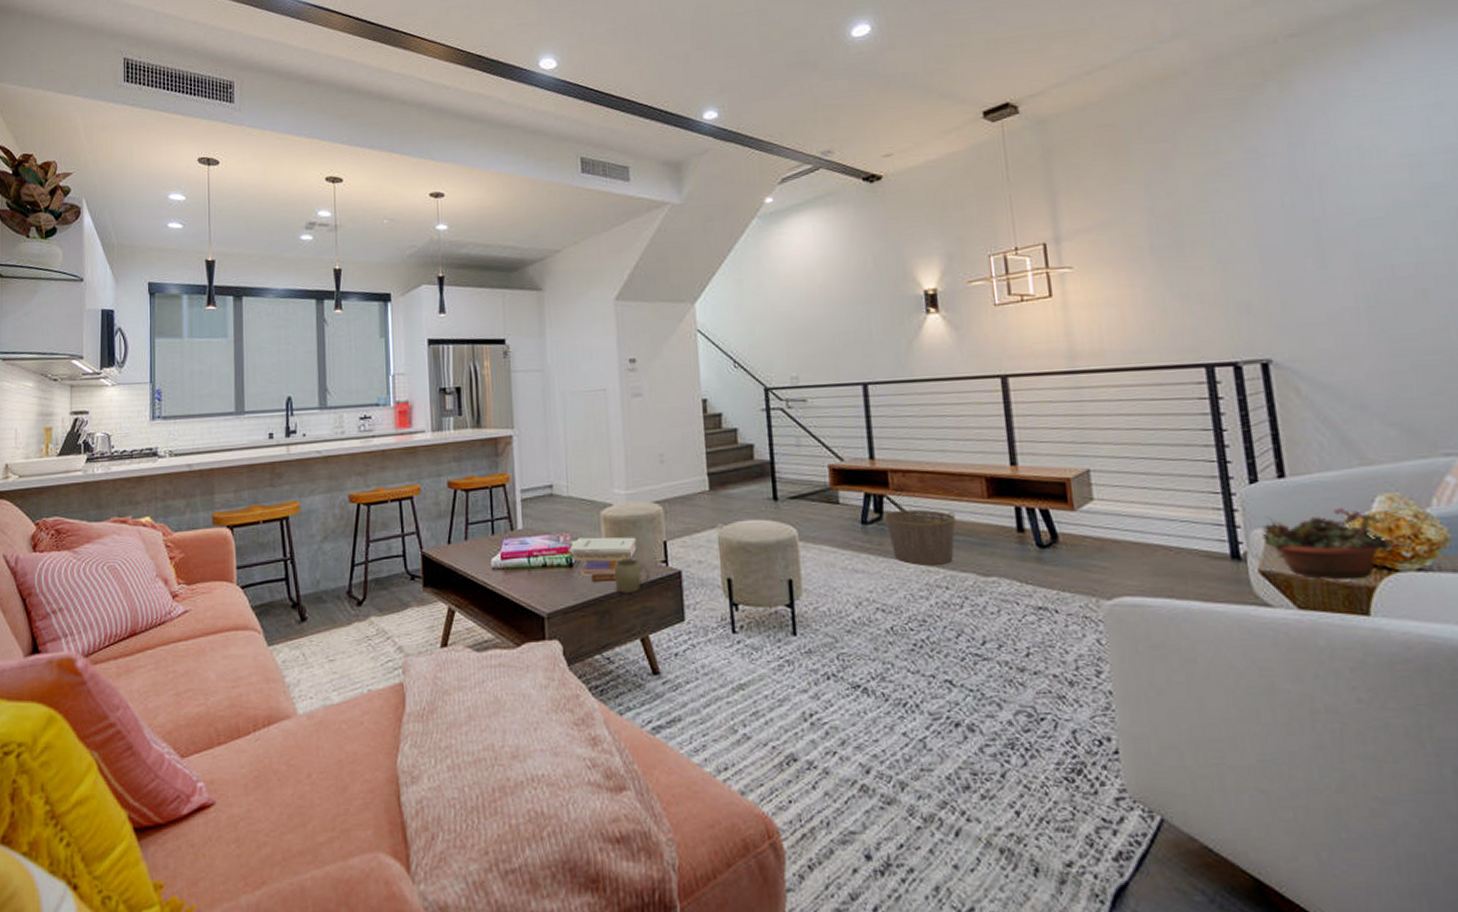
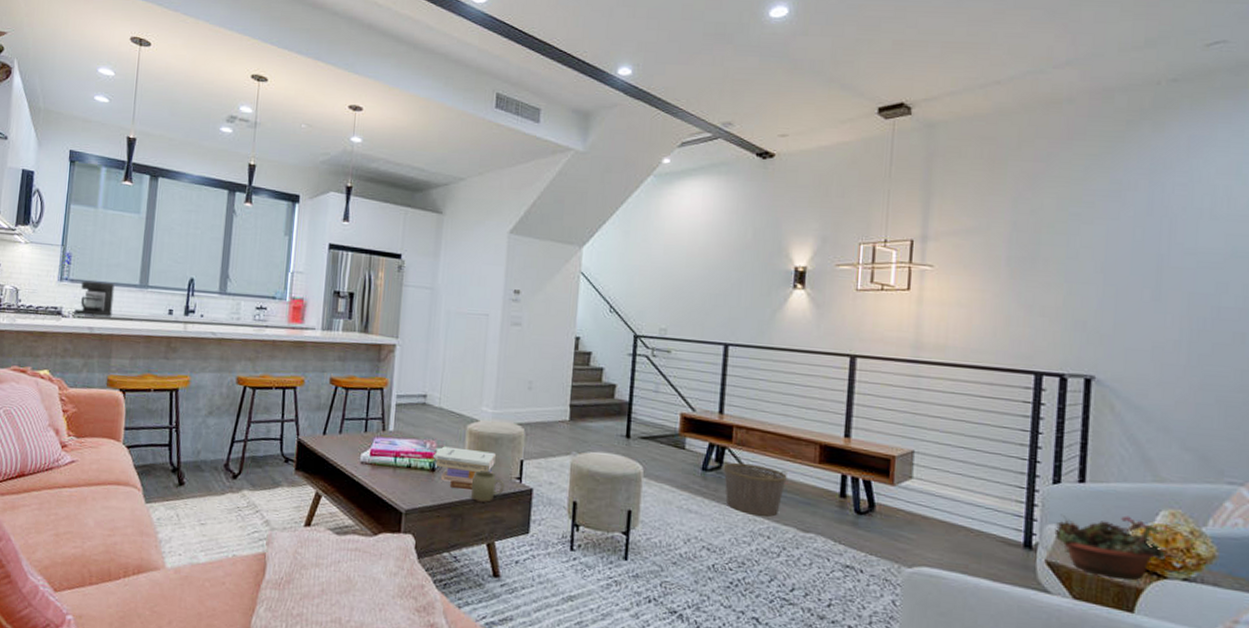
coffee maker: none [170,414,210,453] -> present [74,280,115,318]

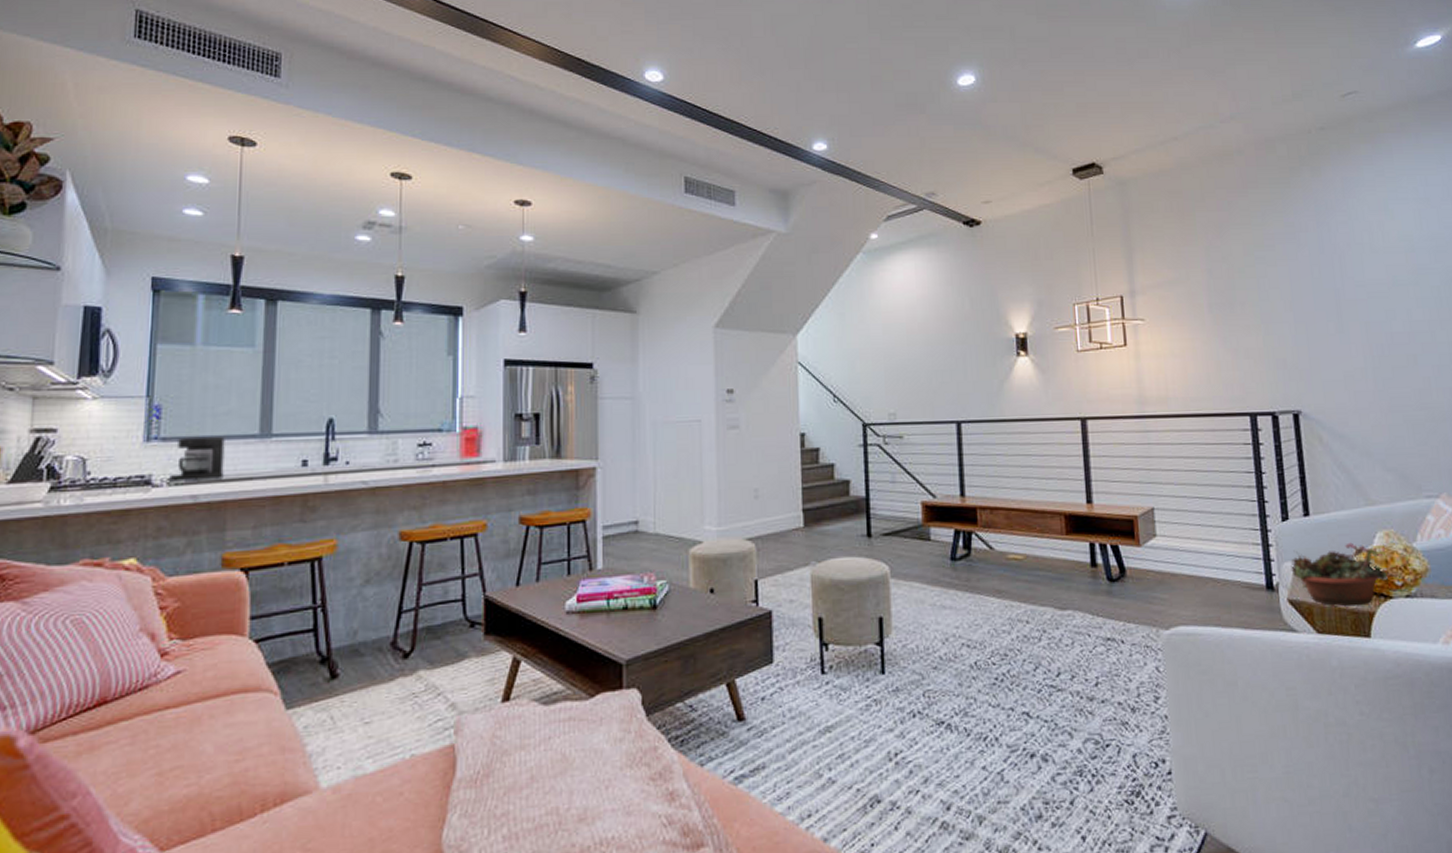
books: present [433,446,497,489] -> none [653,576,727,624]
mug: present [471,470,505,503] -> none [701,599,739,637]
basket: present [723,462,787,517] -> none [972,545,1037,601]

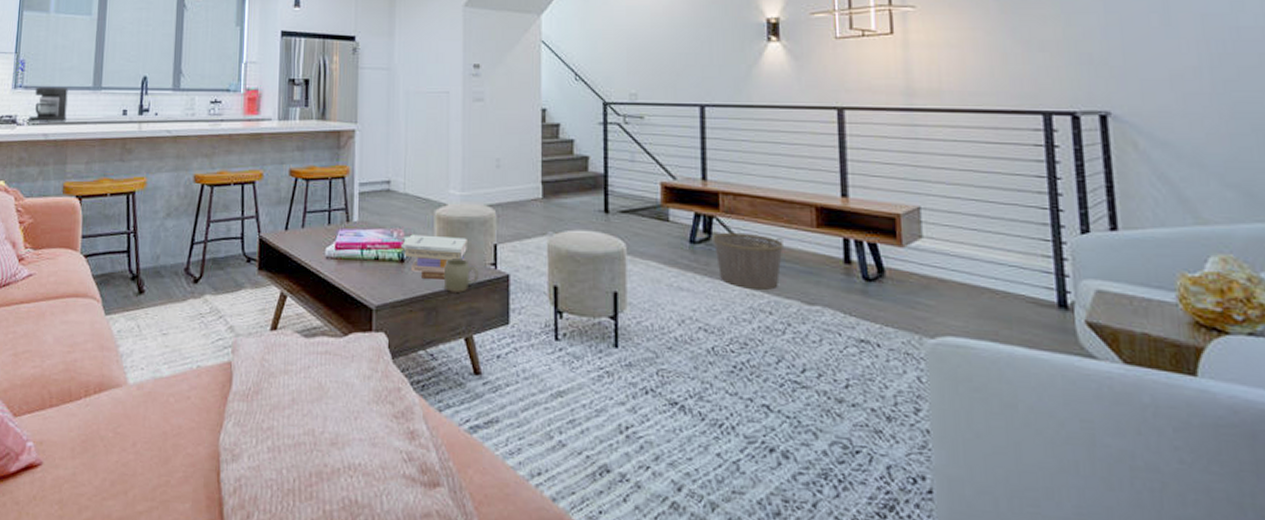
books: none [653,576,727,624] -> present [402,234,469,279]
mug: none [701,599,739,637] -> present [443,258,479,294]
basket: none [972,545,1037,601] -> present [712,232,783,290]
succulent planter: present [1290,542,1399,607] -> none [1090,265,1239,339]

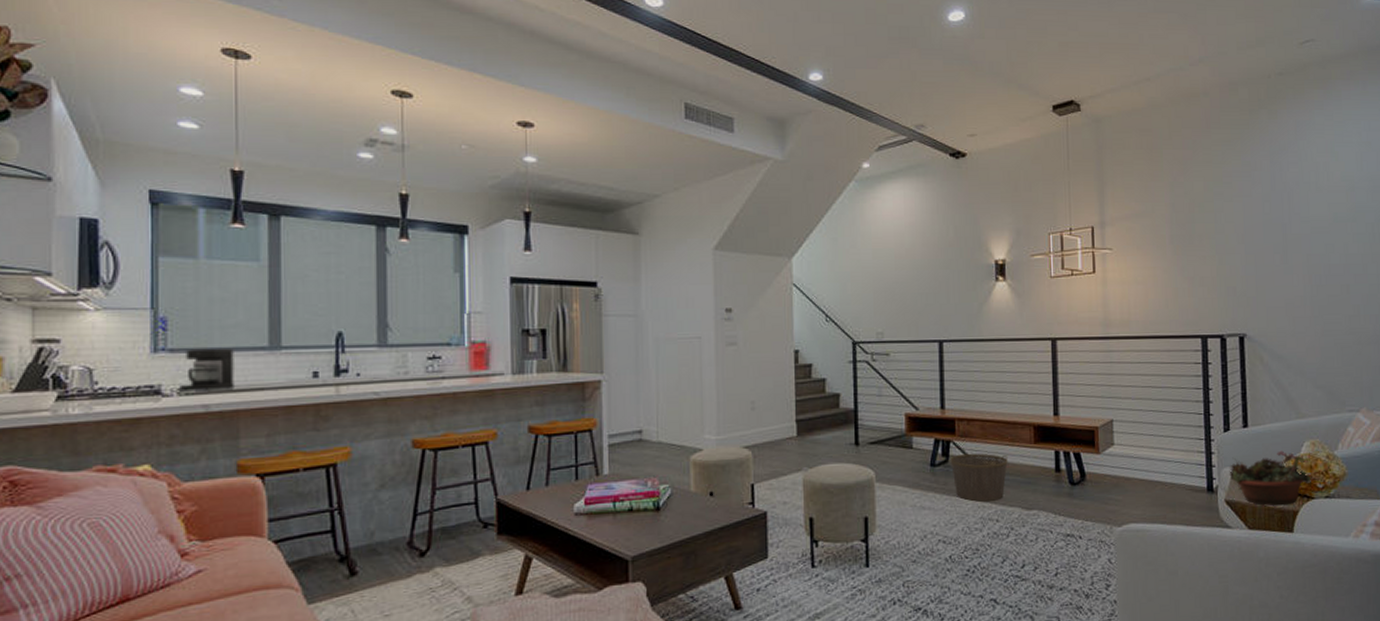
books: present [402,234,469,279] -> none [657,480,726,524]
mug: present [443,258,479,294] -> none [701,501,737,536]
succulent planter: none [1090,265,1239,339] -> present [1229,450,1321,506]

